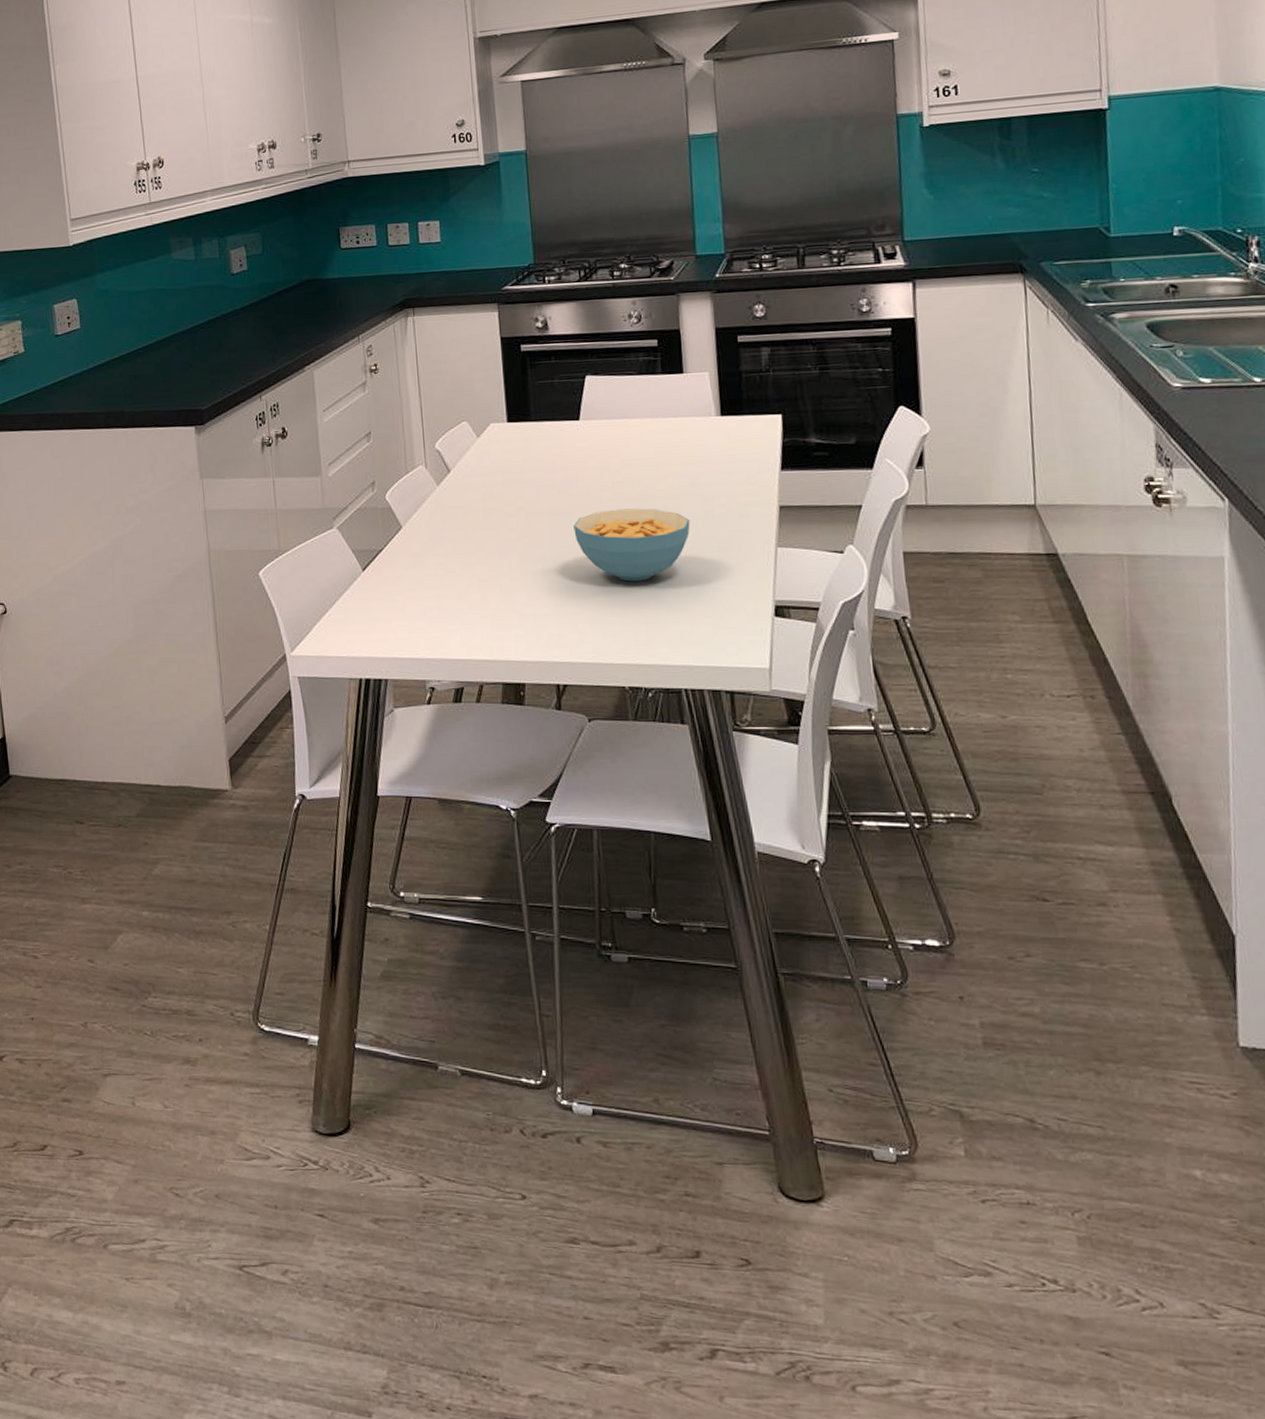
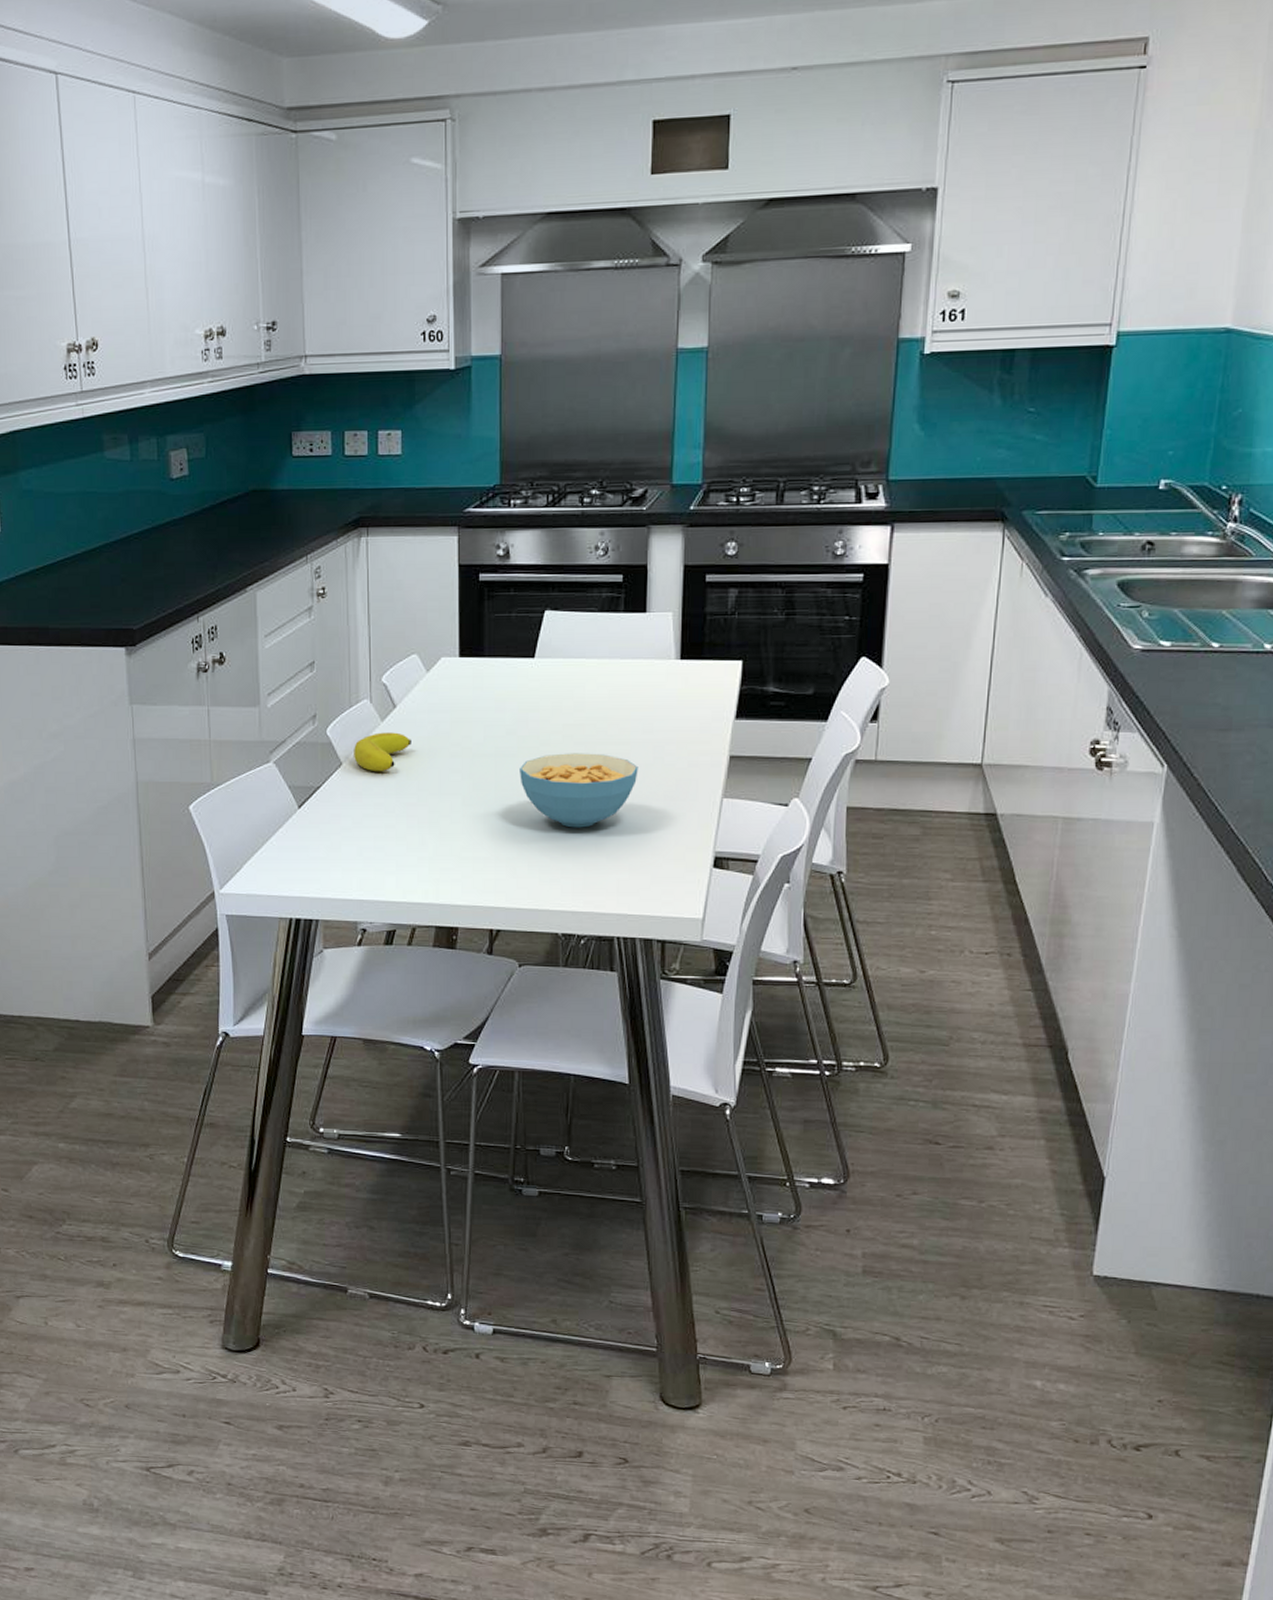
fruit: none [412,495,467,534] -> present [354,732,411,772]

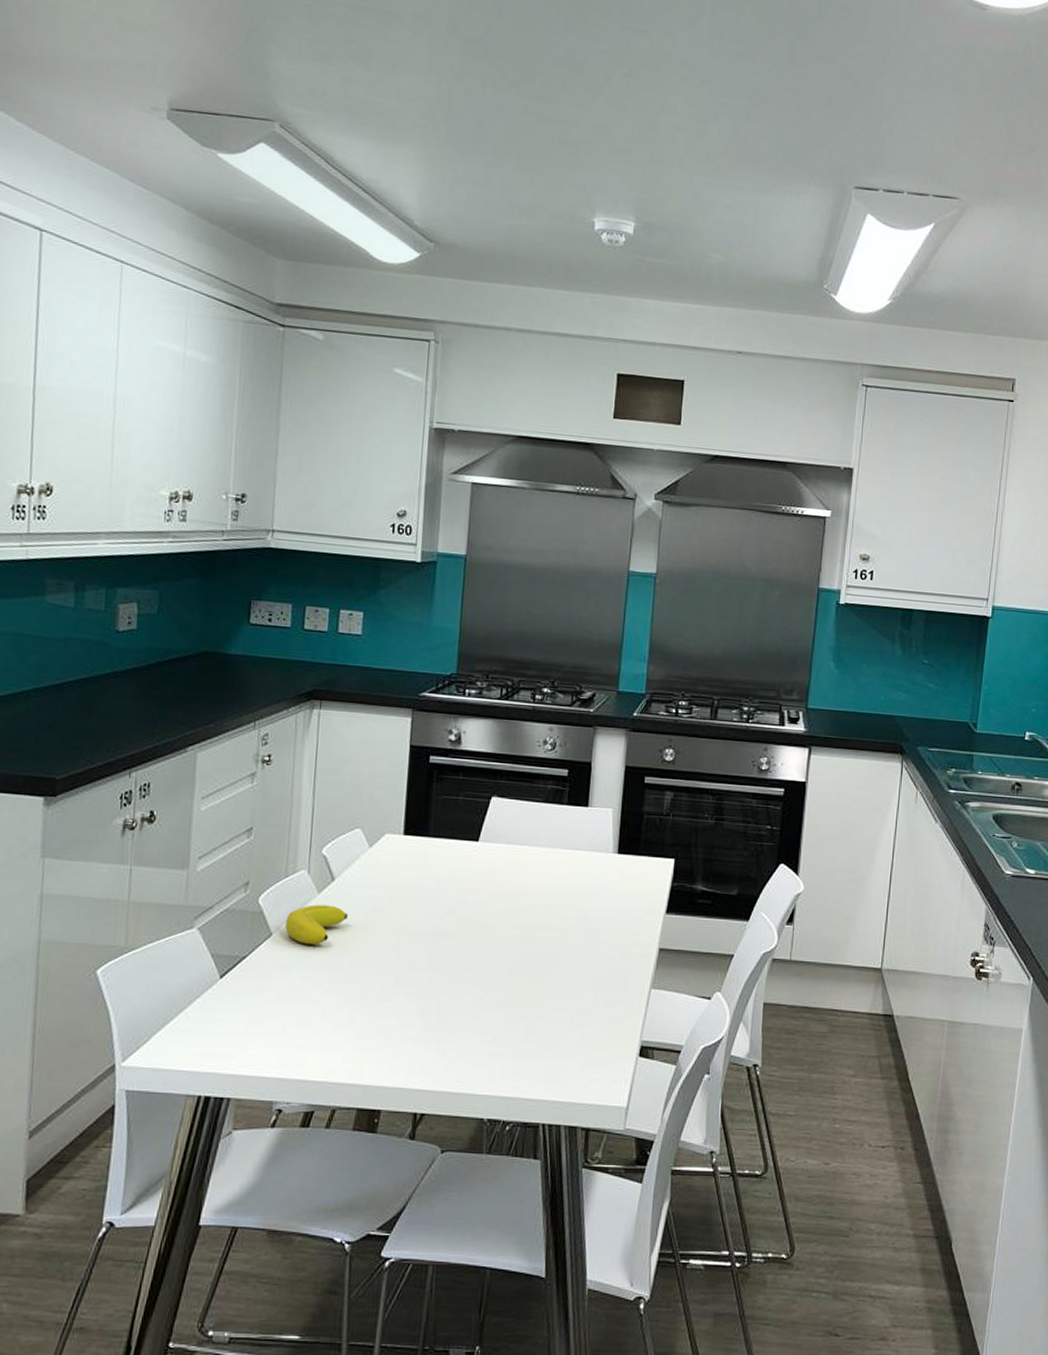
cereal bowl: present [520,753,638,828] -> none [455,936,573,1012]

